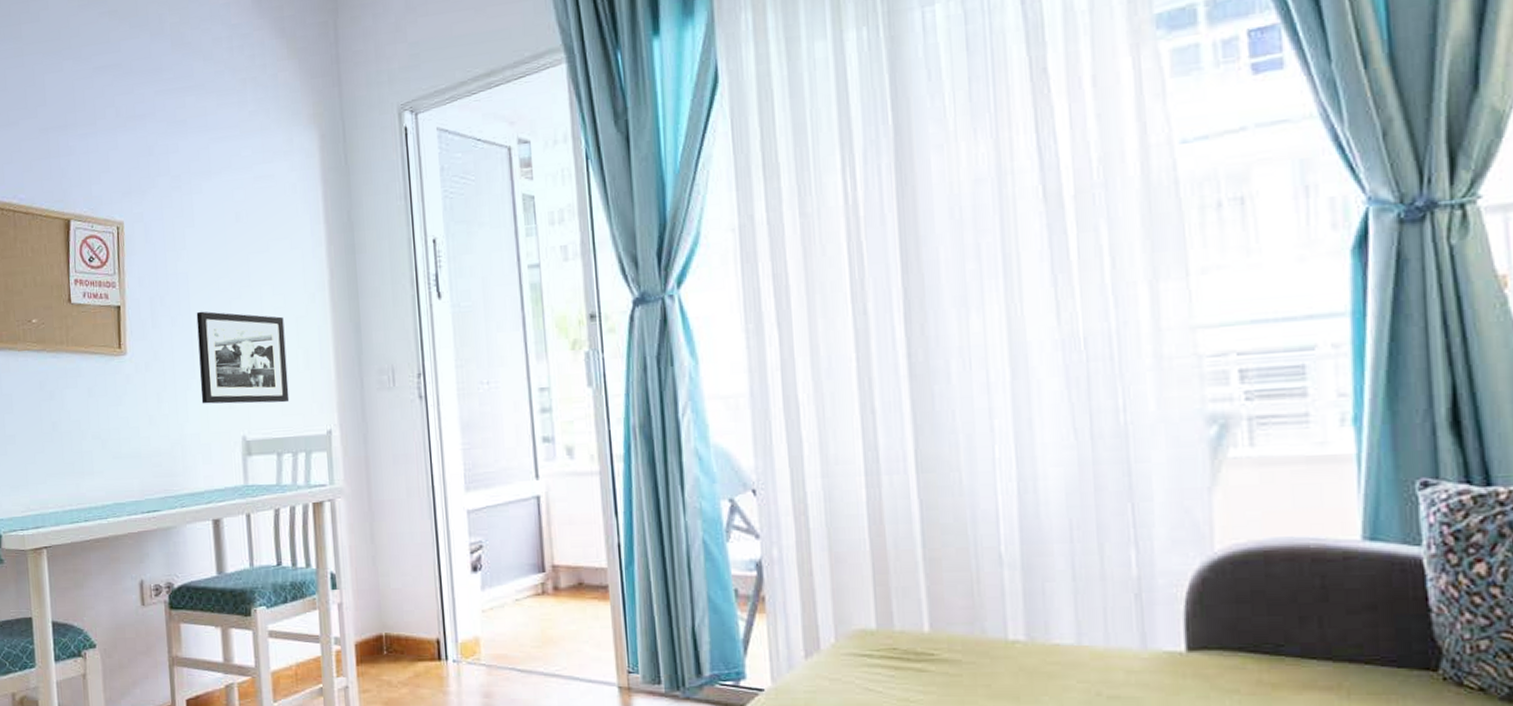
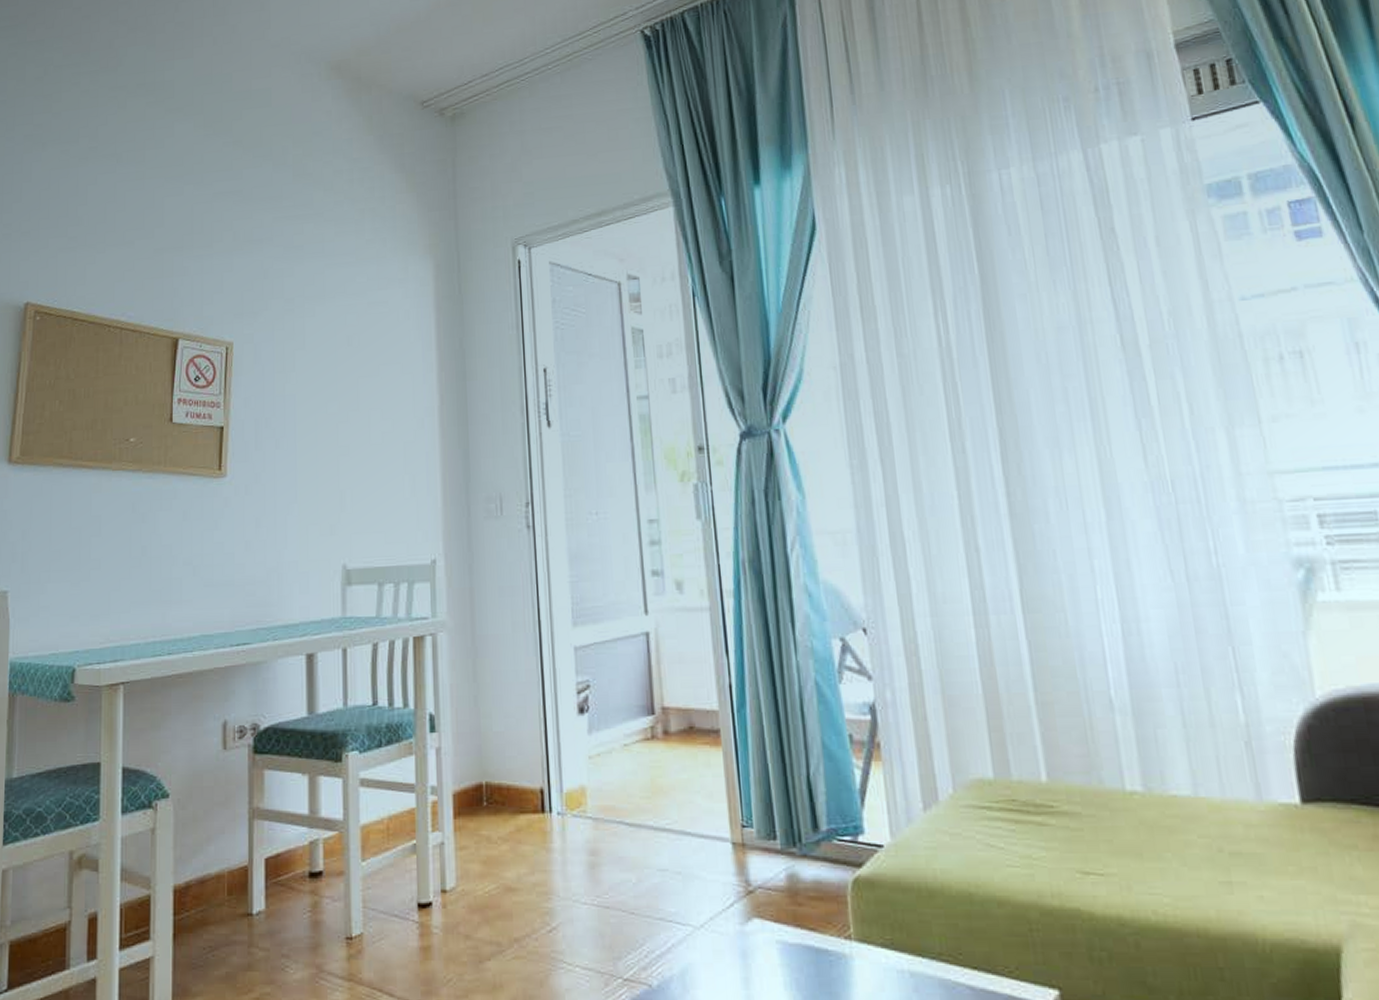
picture frame: present [196,311,290,404] -> none [301,434,394,530]

